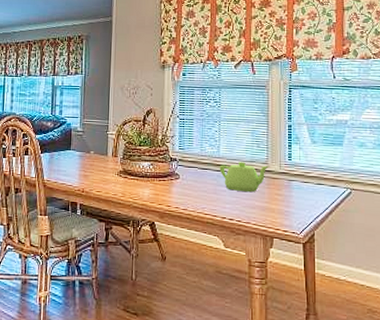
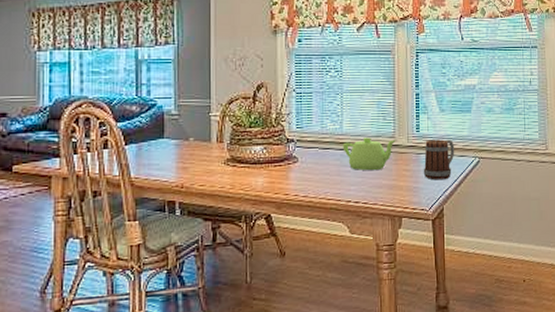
mug: none [295,168,326,207] -> present [423,139,455,180]

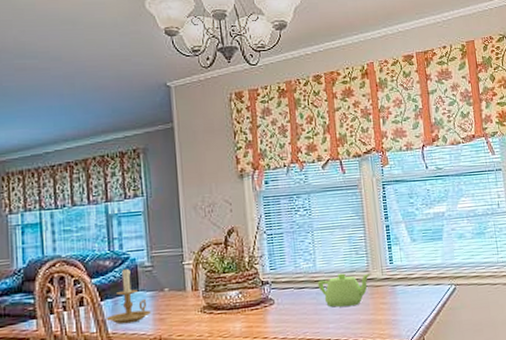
candle holder: none [129,113,174,170] -> present [106,267,151,325]
mug: present [423,139,455,180] -> none [399,268,431,312]

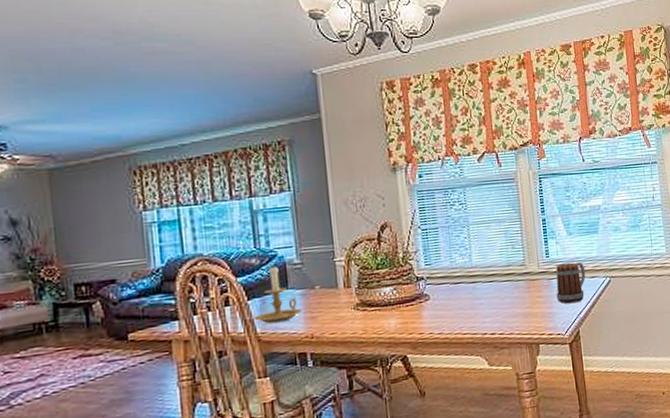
teapot: present [317,273,371,308] -> none [473,267,528,302]
mug: none [399,268,431,312] -> present [555,261,586,304]

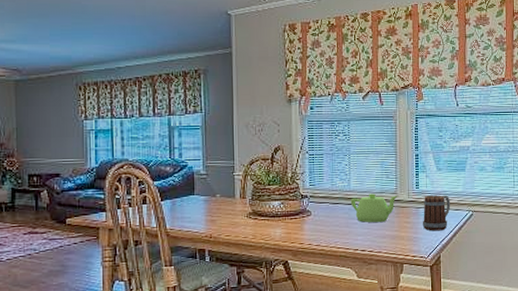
candle holder: present [254,265,302,324] -> none [165,173,204,222]
teapot: none [473,267,528,302] -> present [350,193,399,223]

